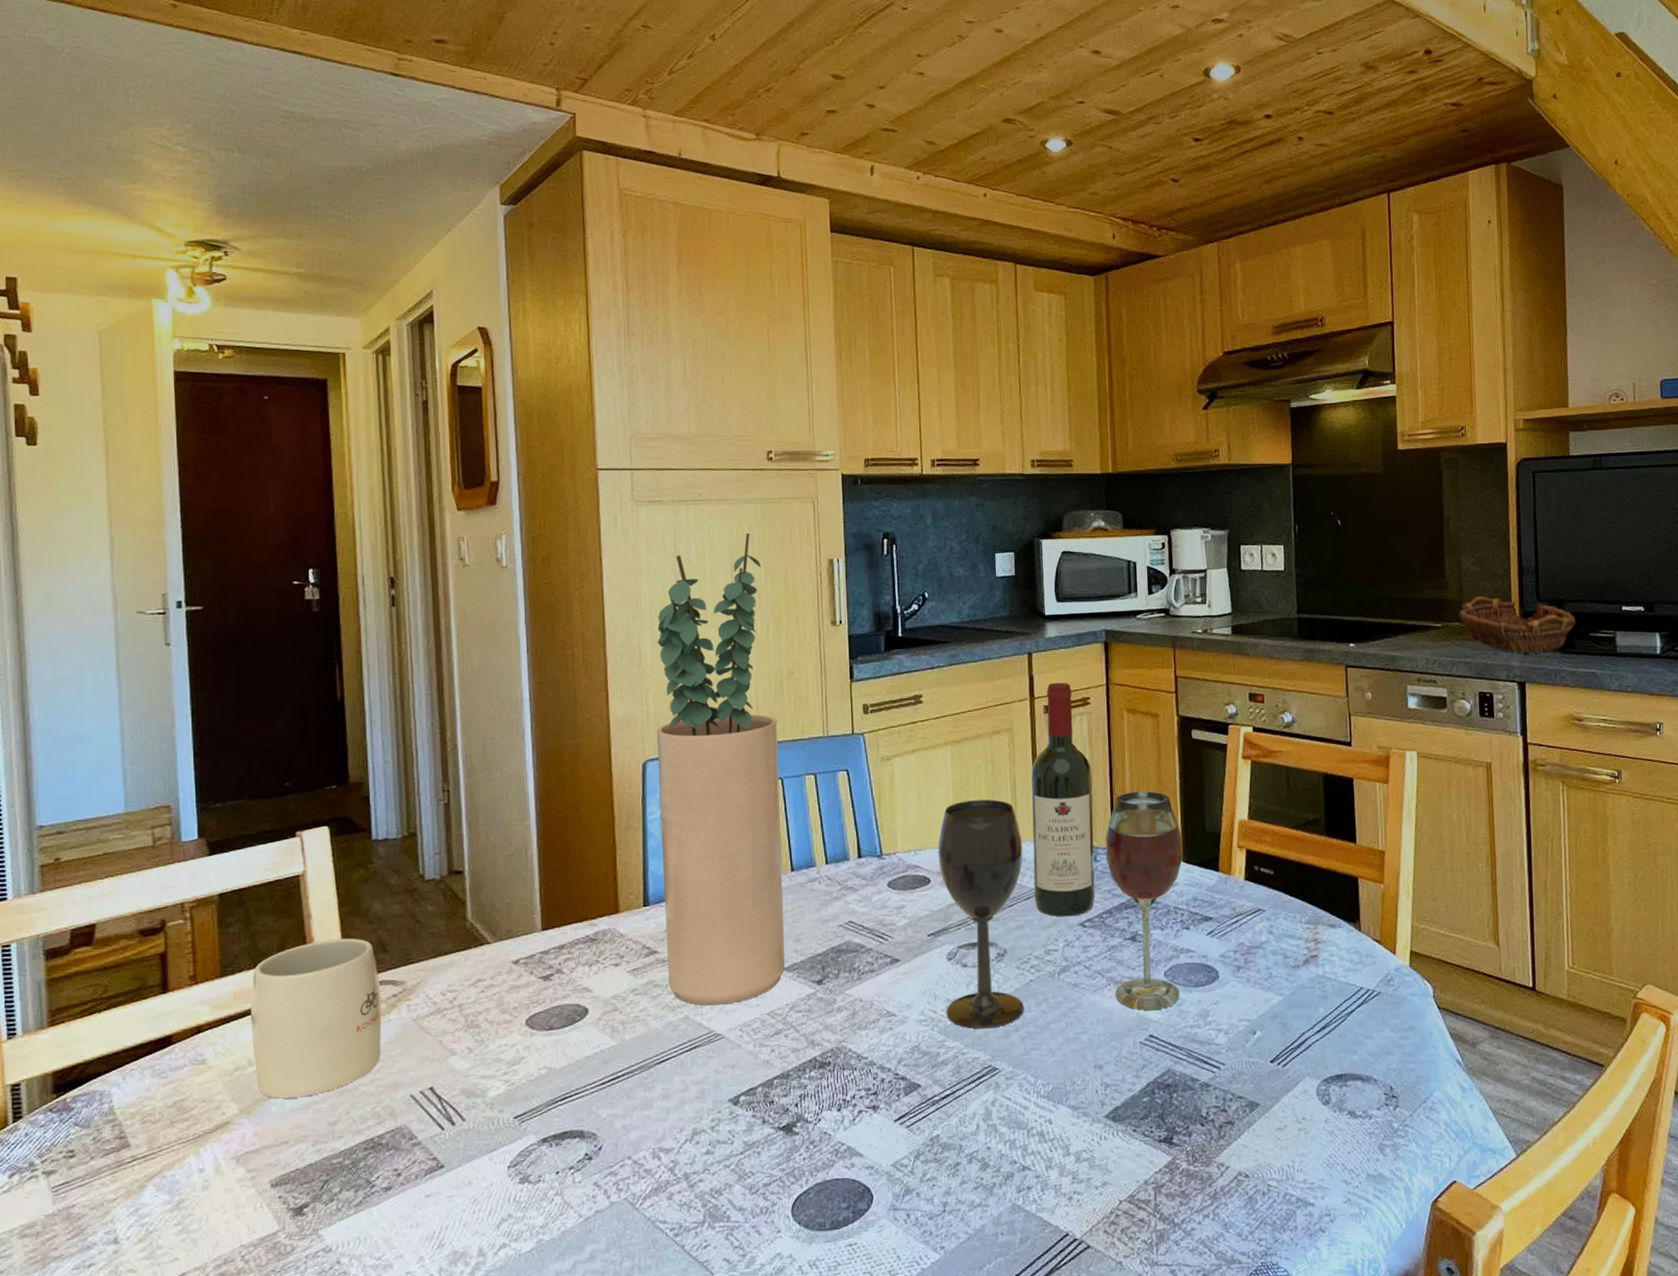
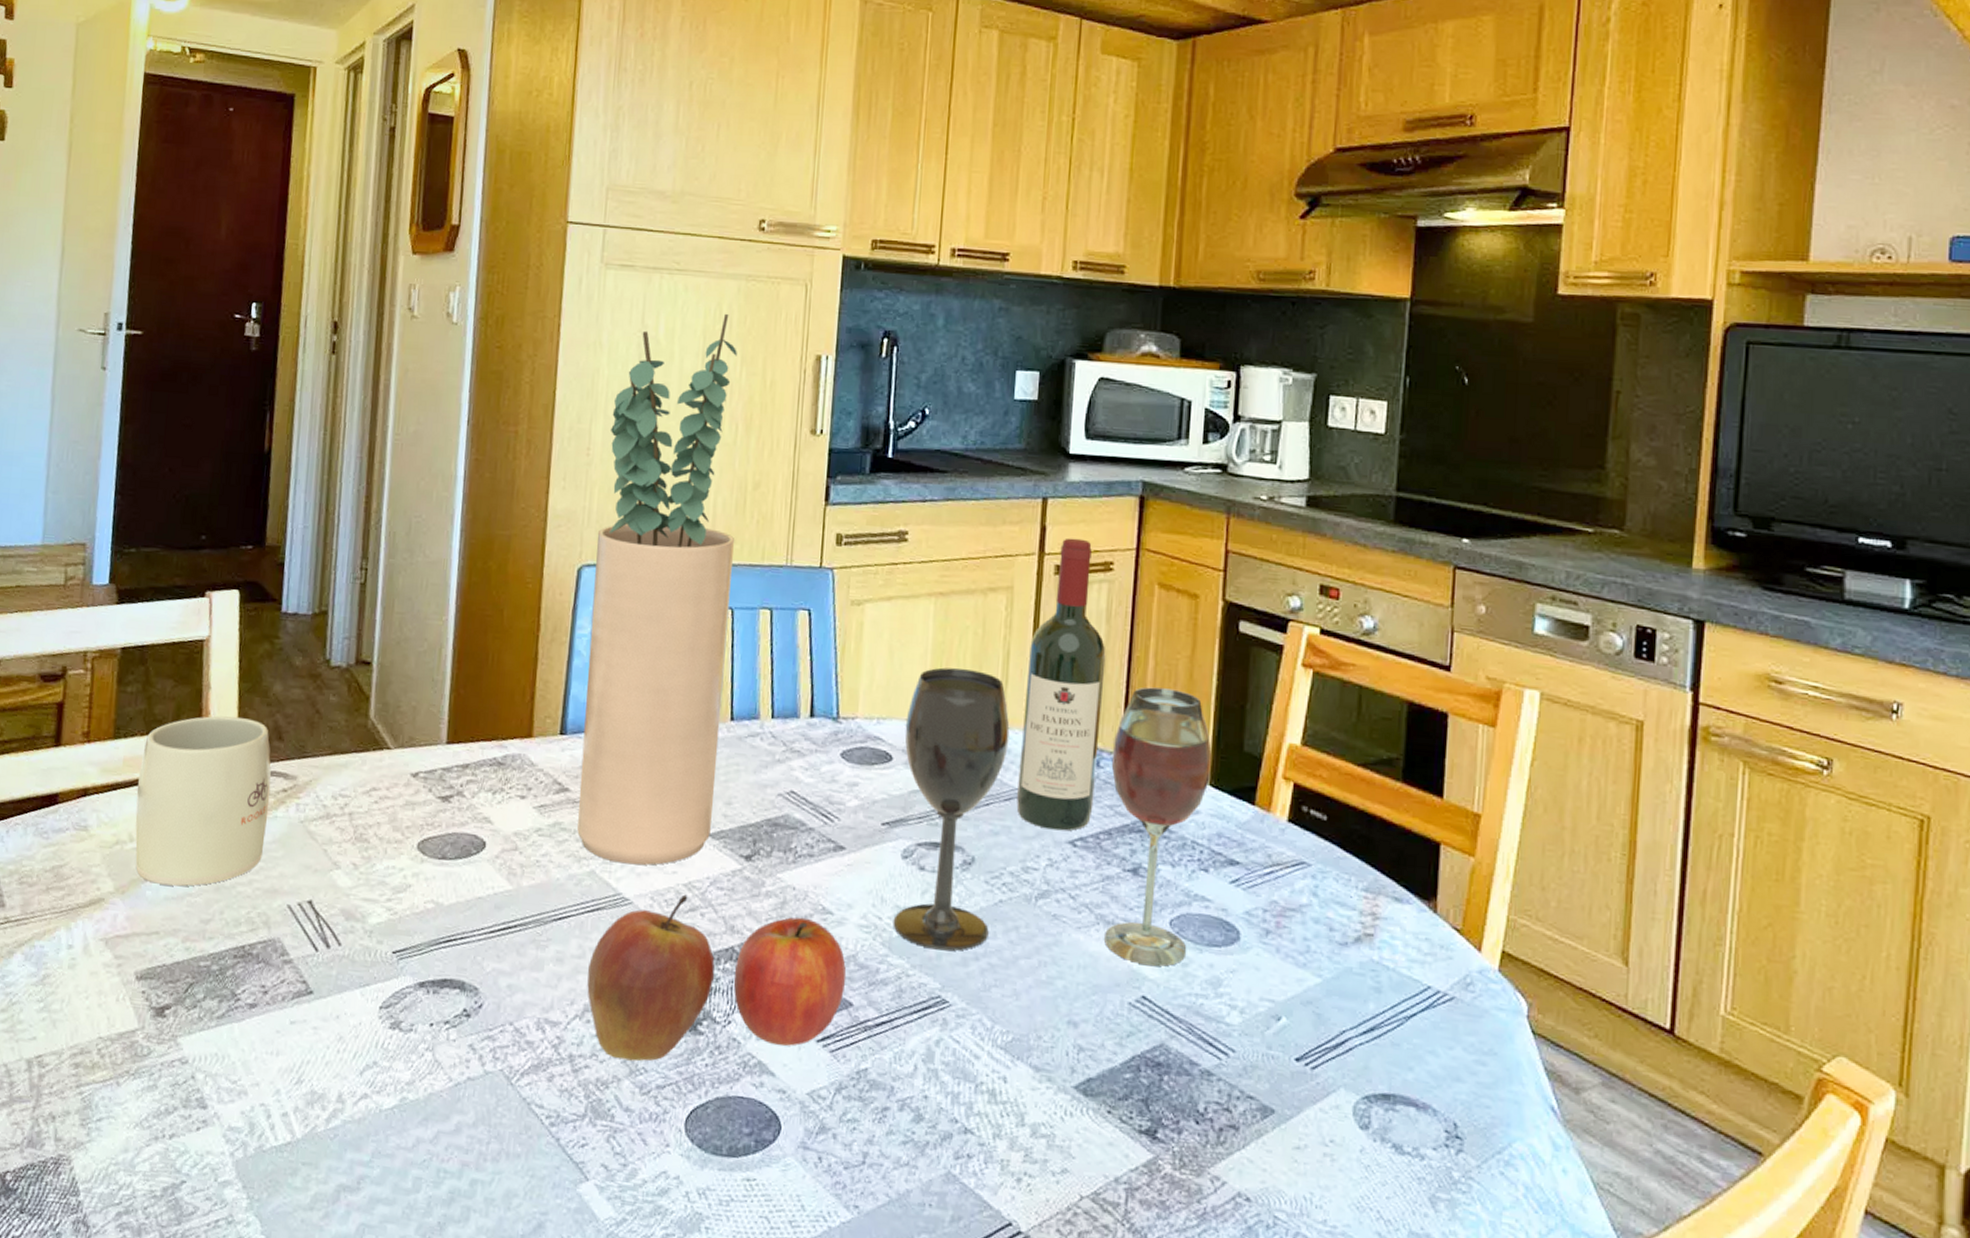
fruit: none [692,1022,803,1169] -> present [587,894,715,1062]
fruit: none [818,1022,913,1131] -> present [734,917,847,1046]
basket: present [1458,596,1576,653] -> none [1619,499,1787,584]

